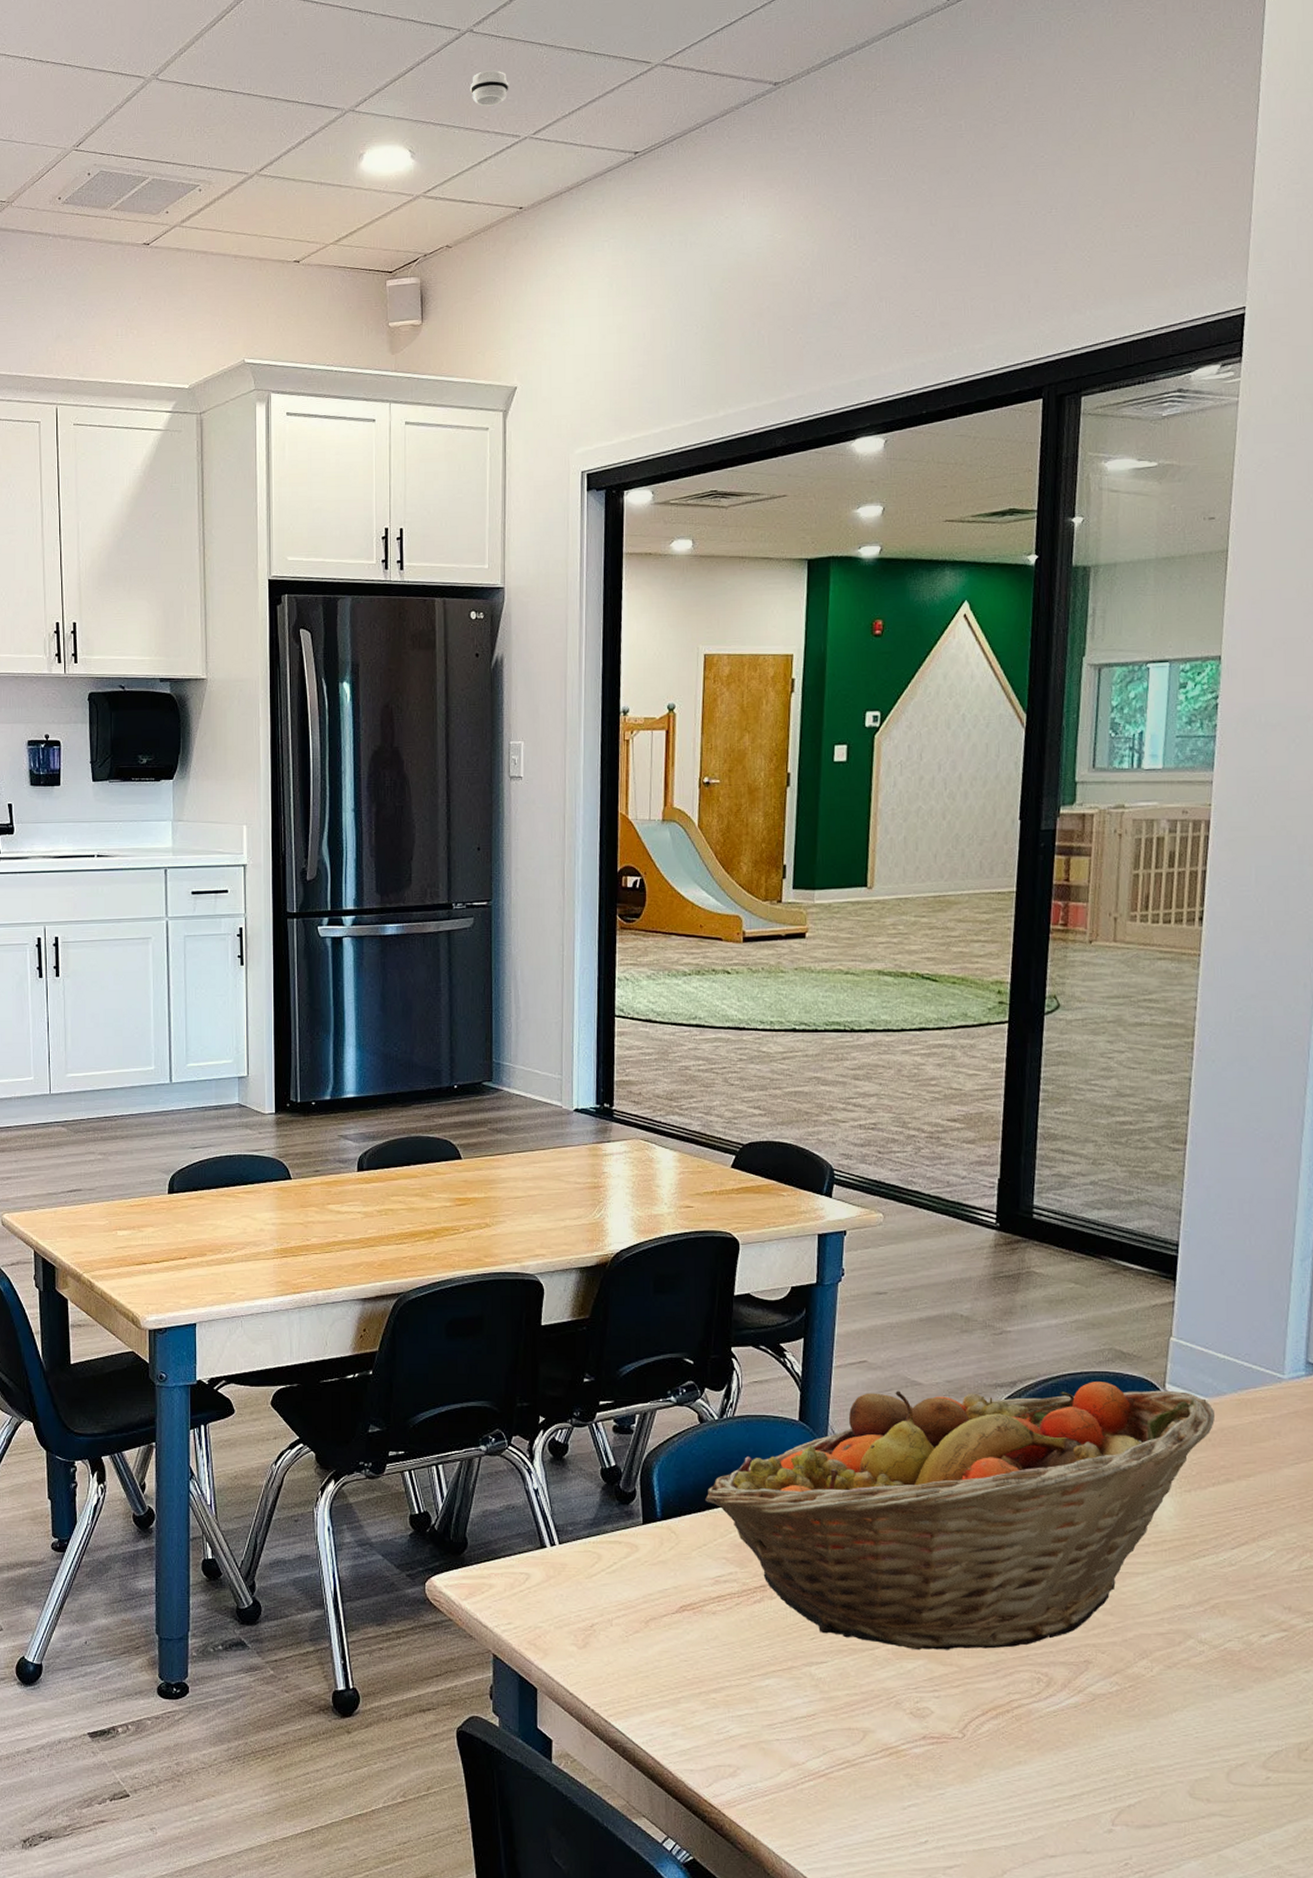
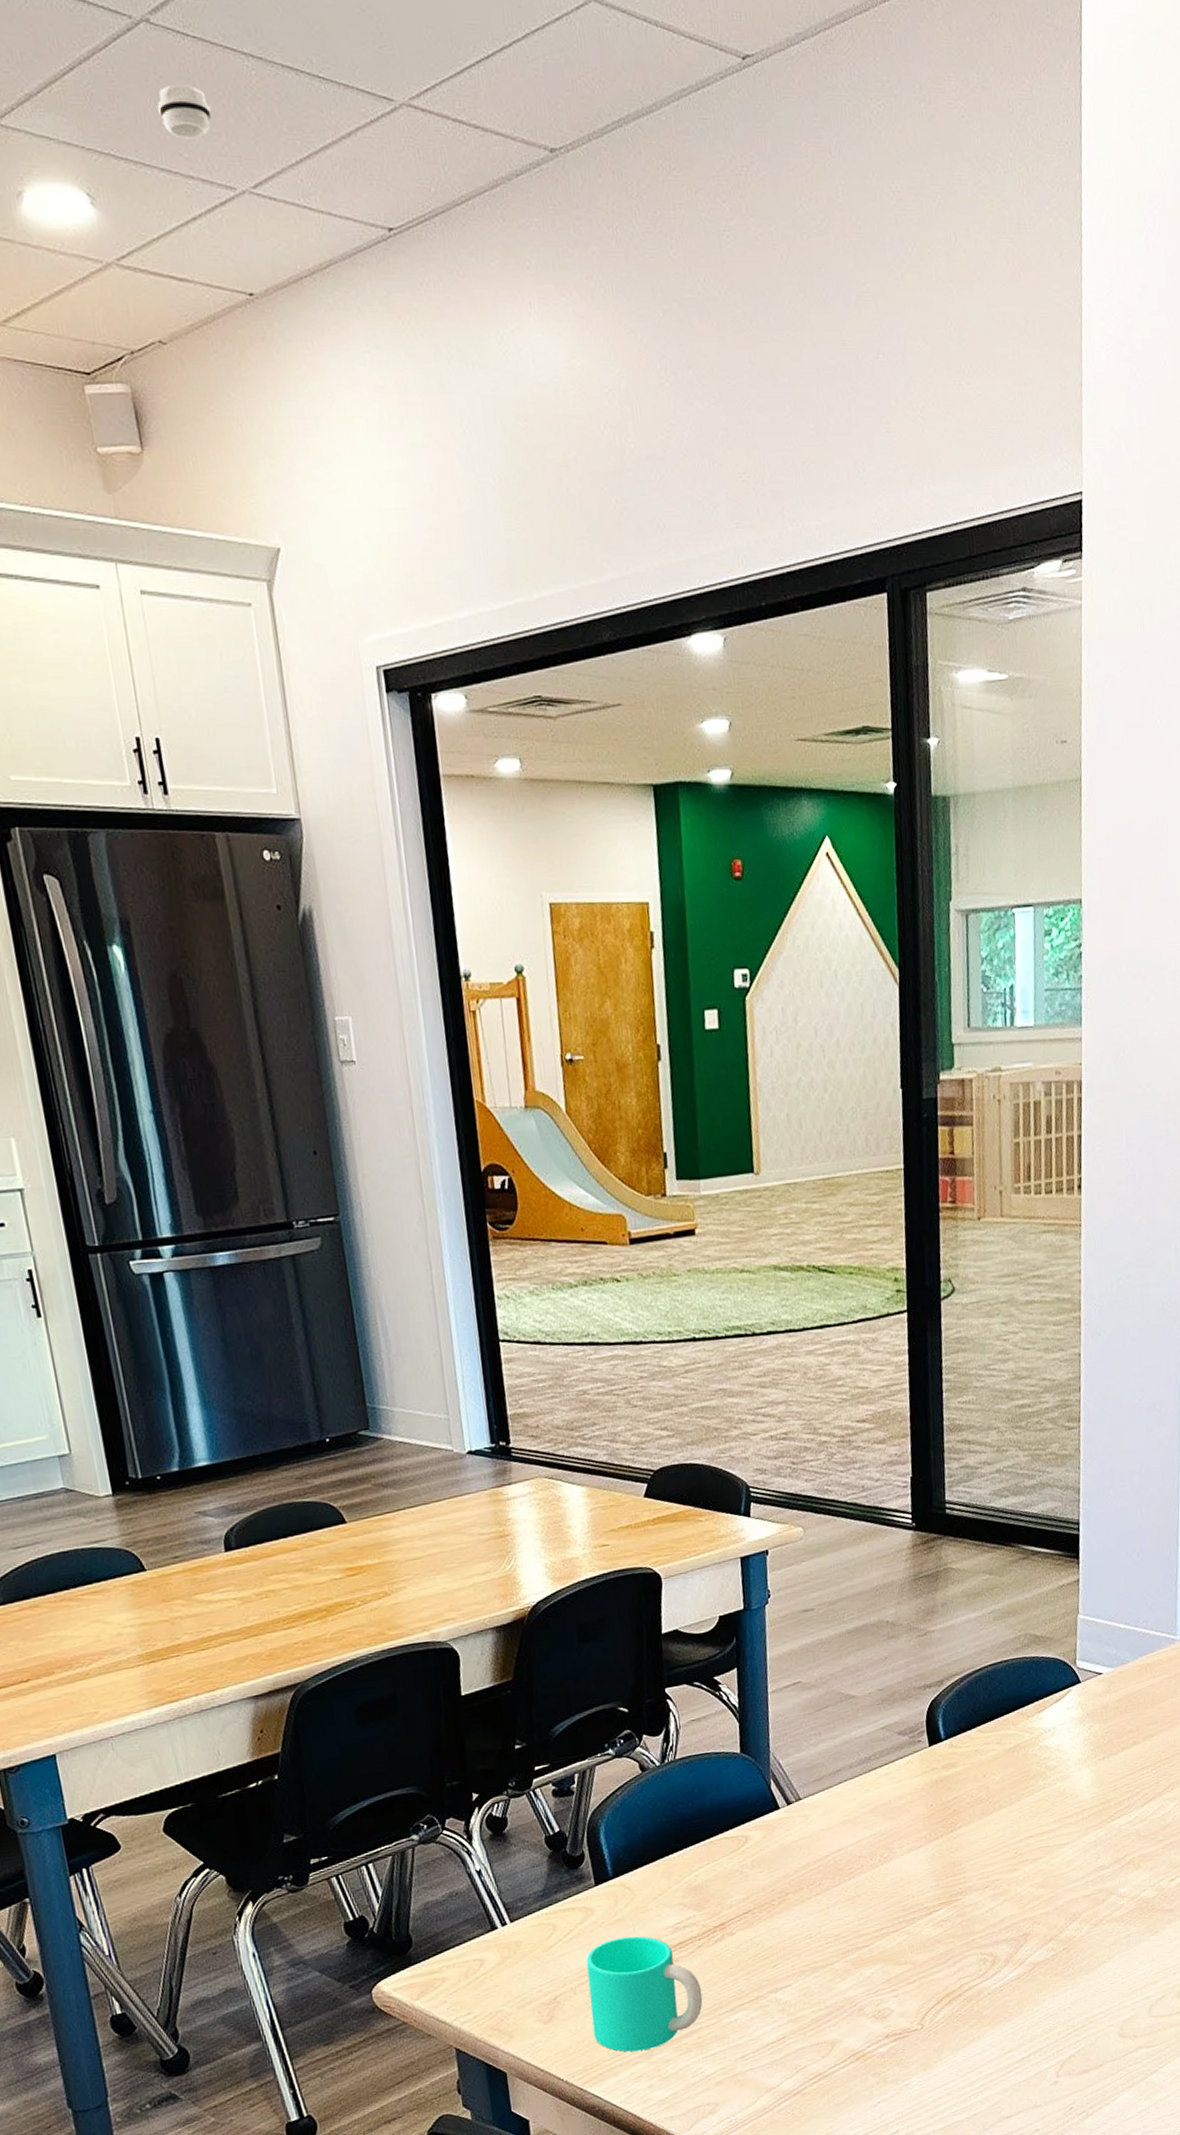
cup: none [624,1579,735,1696] -> present [586,1936,703,2052]
fruit basket: present [705,1381,1215,1650] -> none [655,1665,1121,1959]

